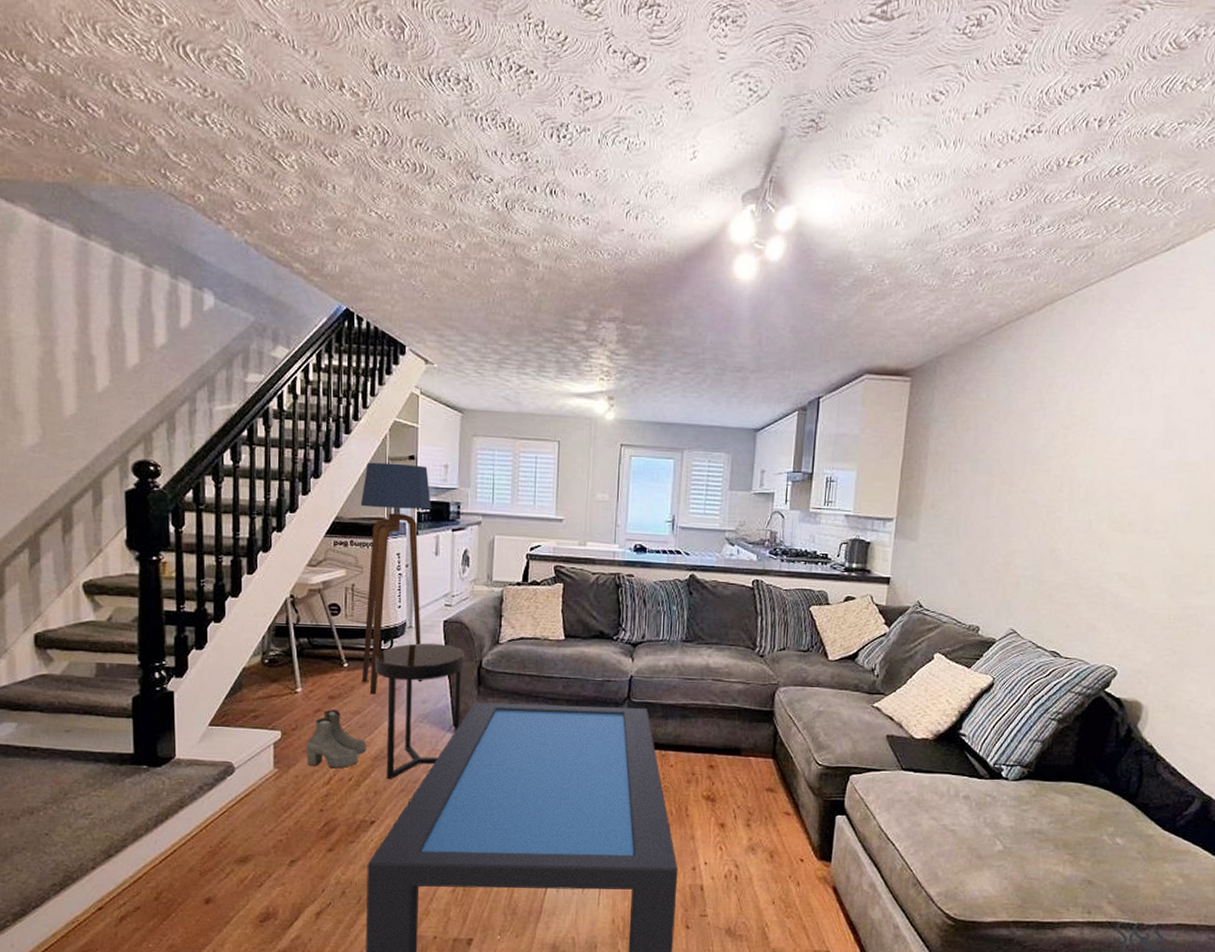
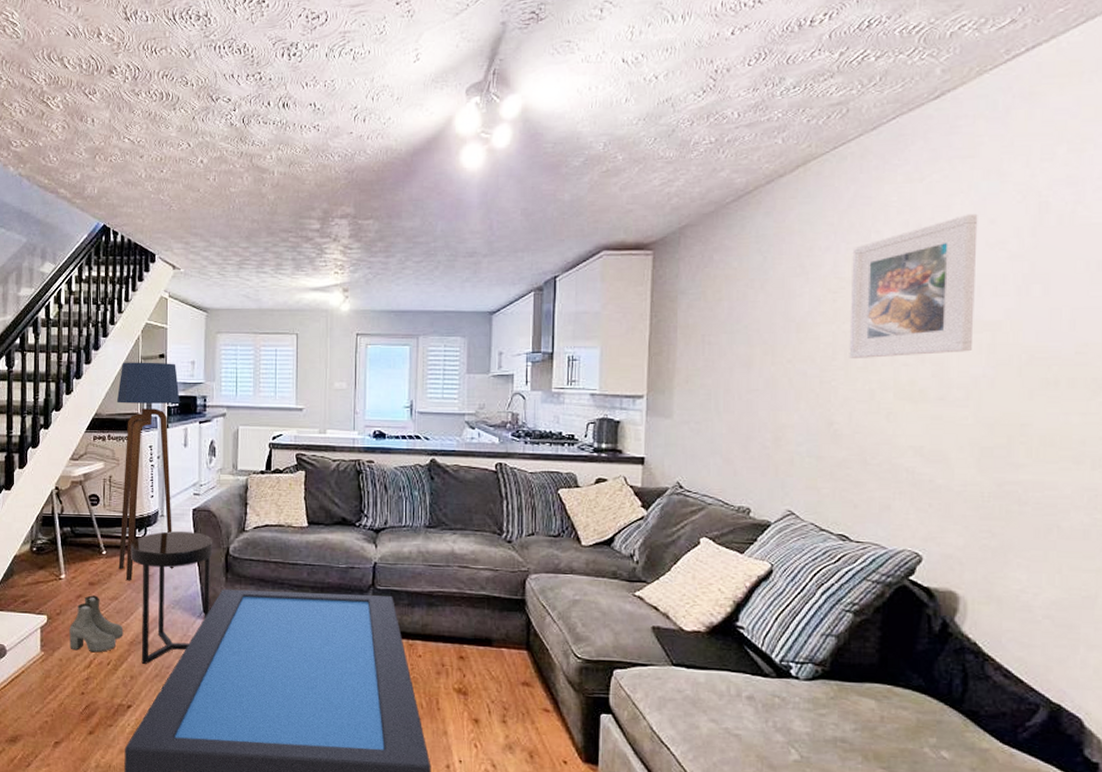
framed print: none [1073,362,1191,492] -> present [849,213,978,358]

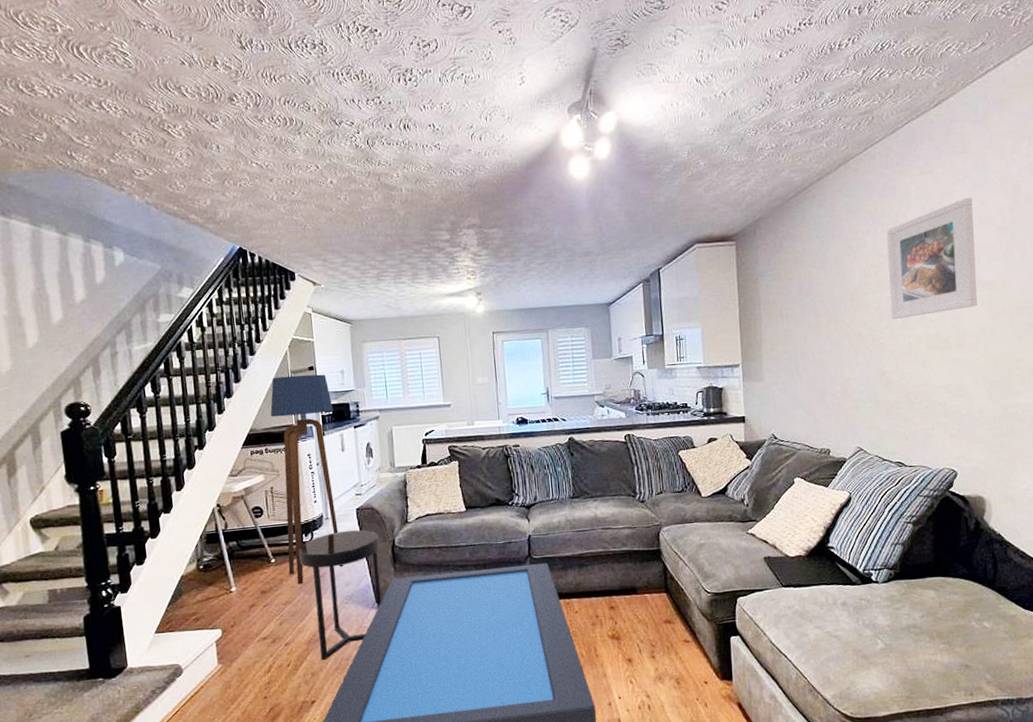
boots: present [69,595,123,653] -> none [245,602,300,658]

